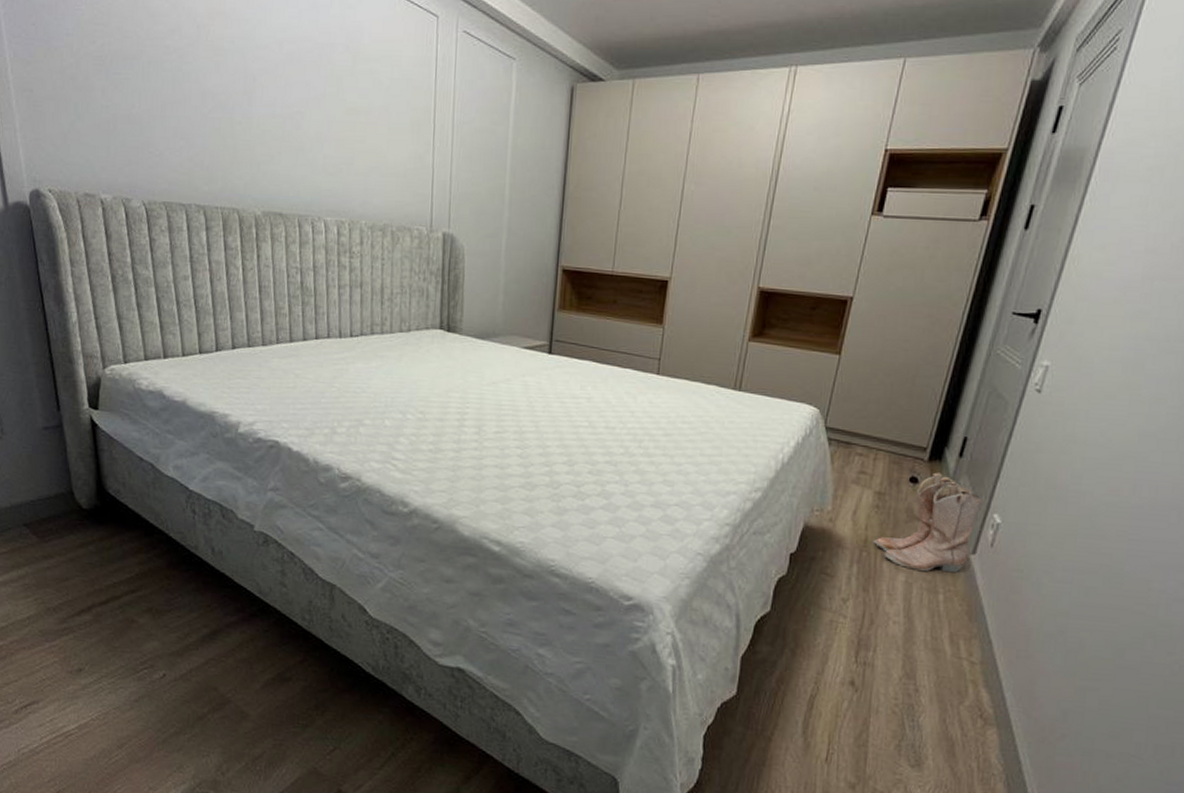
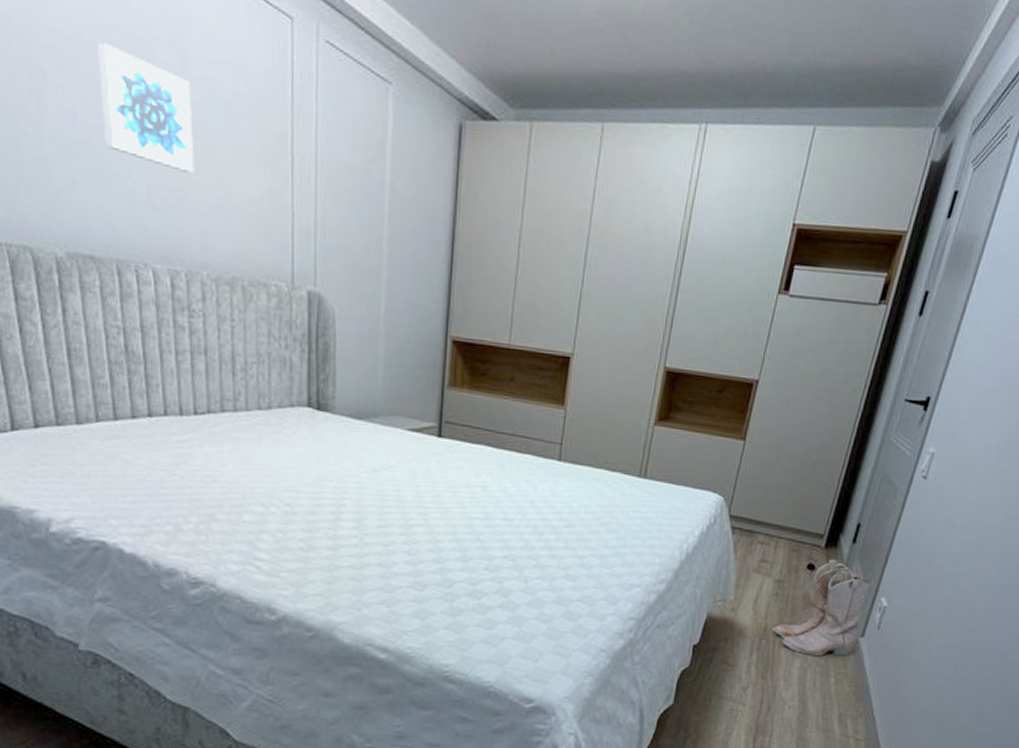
wall art: none [292,50,359,144] -> present [96,42,195,173]

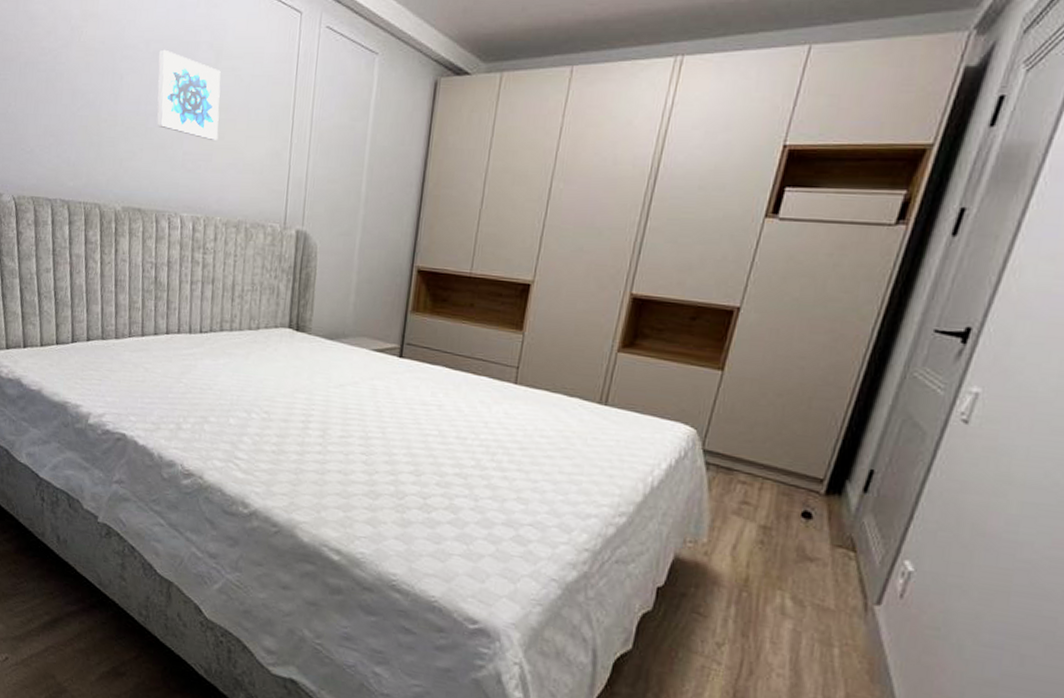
boots: present [773,559,872,656] -> none [756,508,891,625]

